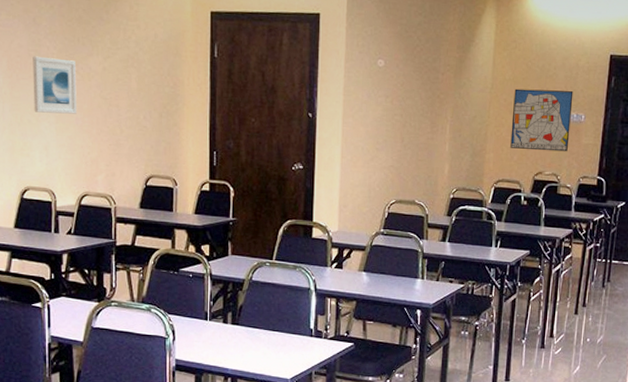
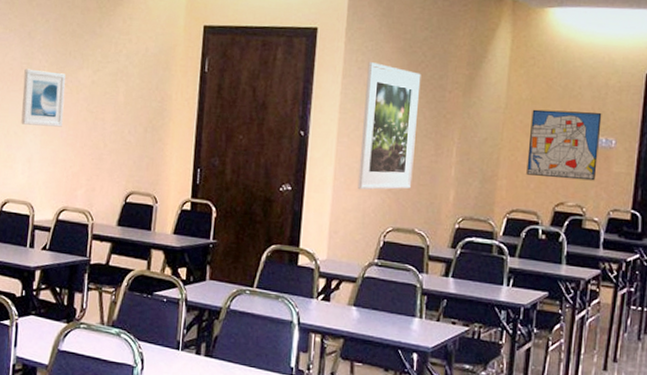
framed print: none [363,46,417,167] -> present [357,62,421,190]

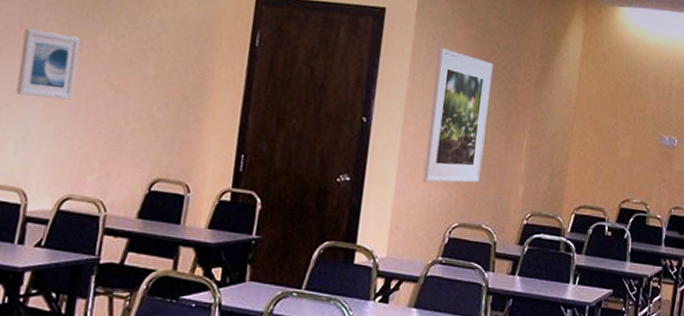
wall art: present [526,109,602,181] -> none [594,105,666,179]

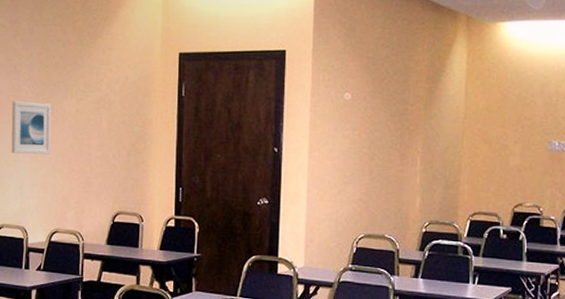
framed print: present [422,48,494,183] -> none [330,80,385,201]

